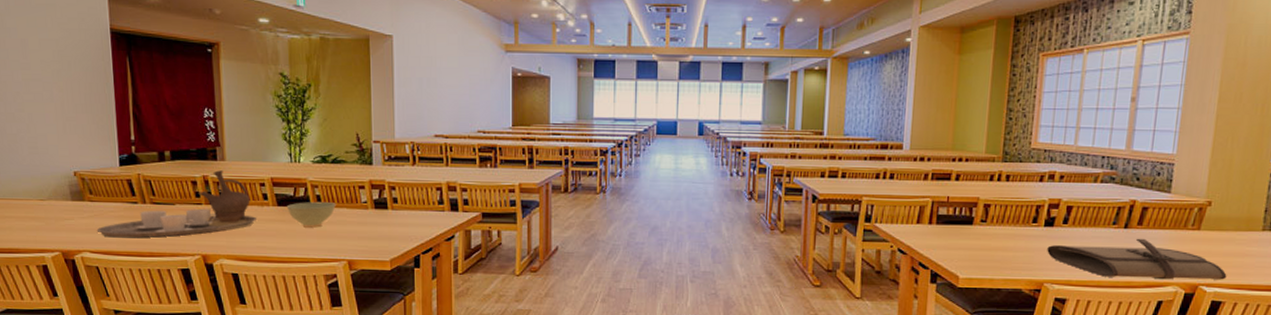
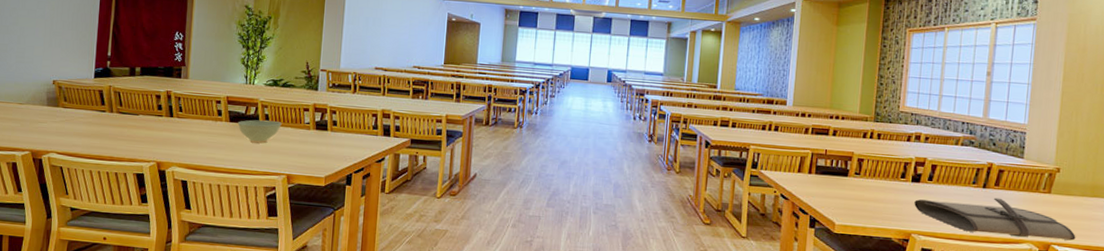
tea set: present [96,170,256,238] -> none [65,87,209,144]

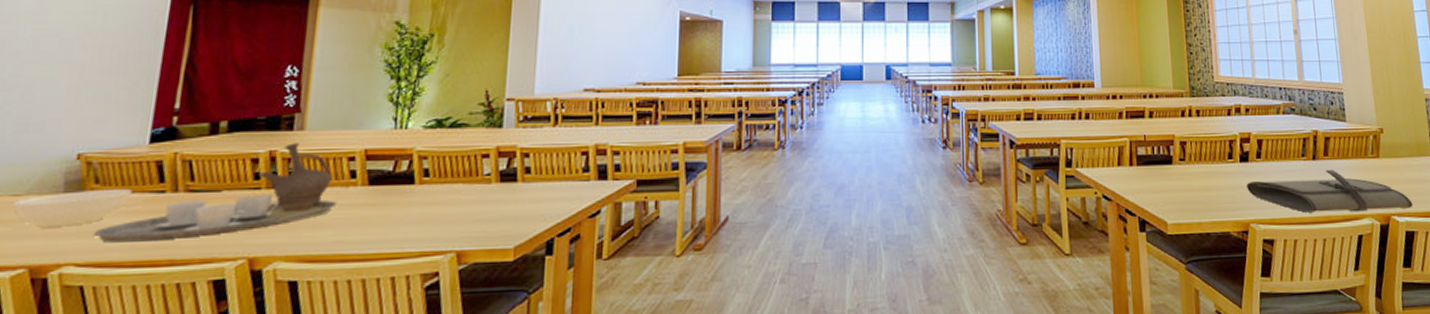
bowl: none [19,105,86,128] -> present [12,188,132,228]
tea set: none [65,87,209,144] -> present [93,143,336,243]
bowl: present [237,120,282,144] -> none [380,176,449,212]

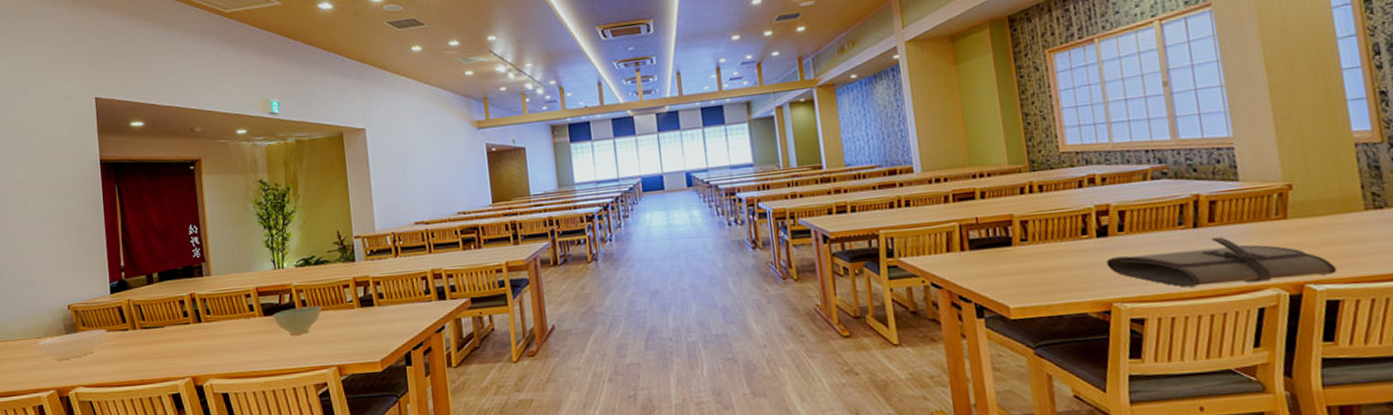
tea set: present [93,143,336,243] -> none [89,286,244,369]
bowl: none [380,176,449,212] -> present [272,305,322,336]

